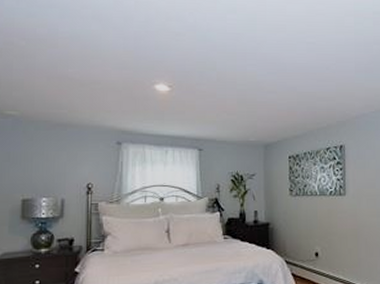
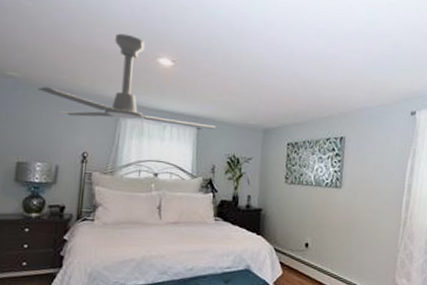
ceiling fan: none [37,64,217,149] -> present [37,33,216,129]

